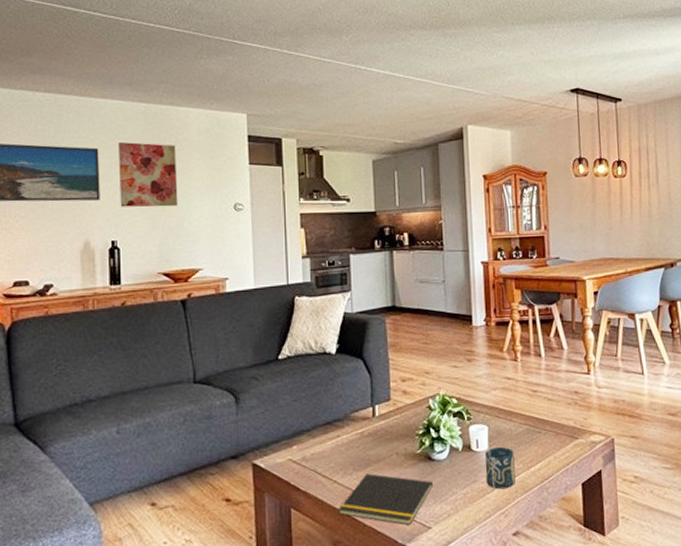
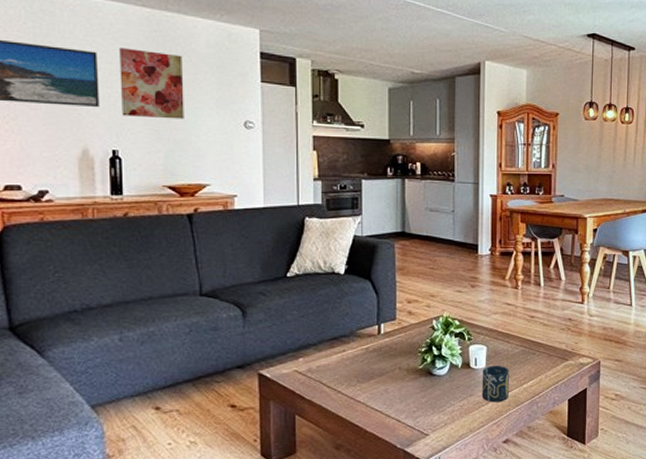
notepad: present [338,473,433,525] -> none [341,386,432,432]

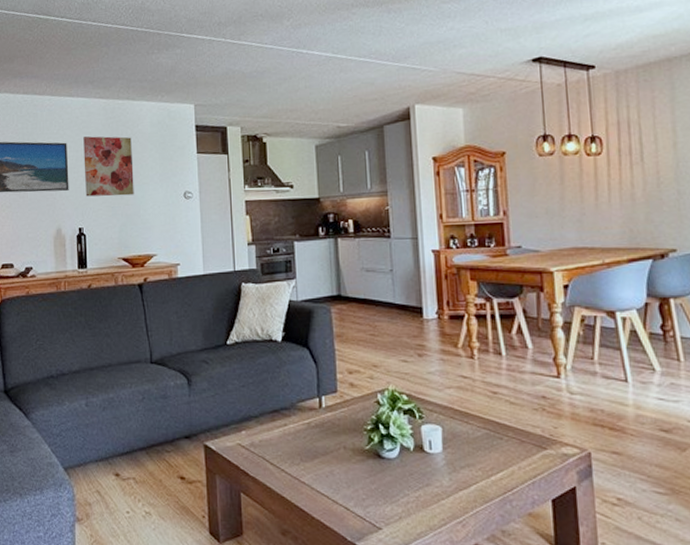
cup: present [481,365,509,403] -> none [438,450,474,497]

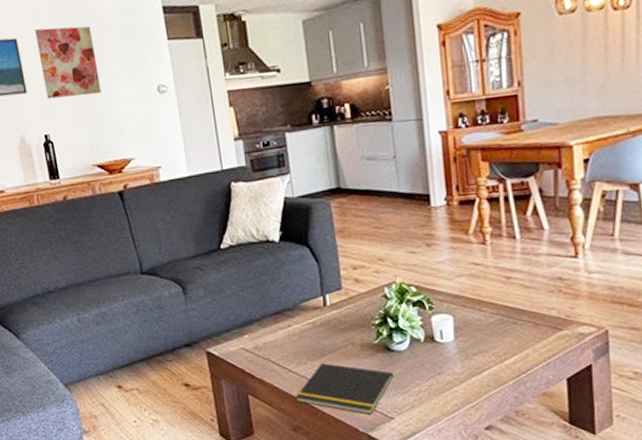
notepad: none [286,466,383,523] -> present [295,363,394,415]

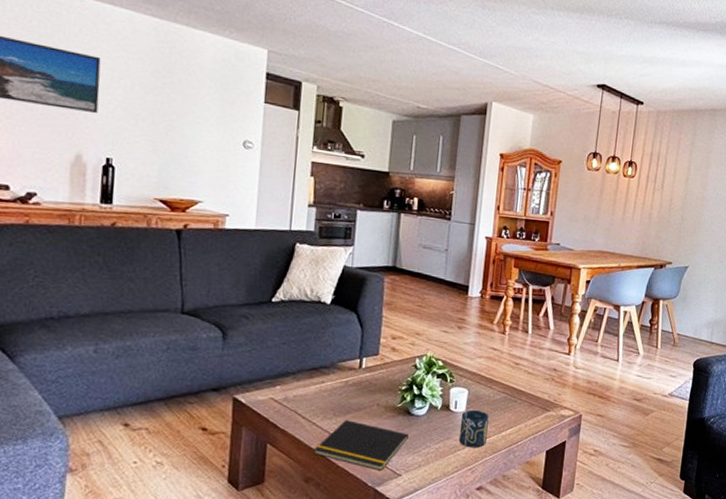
wall art: present [35,26,102,99] -> none [119,55,187,133]
cup: none [450,337,487,382] -> present [458,409,489,448]

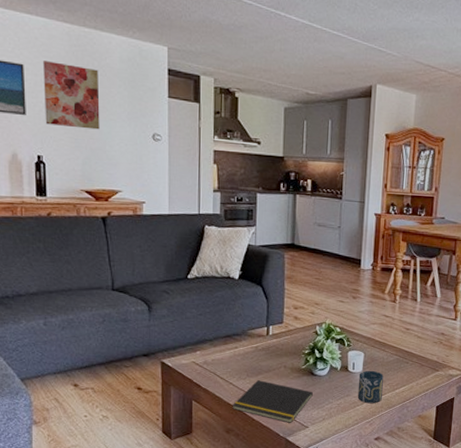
wall art: none [119,55,187,133] -> present [43,61,100,130]

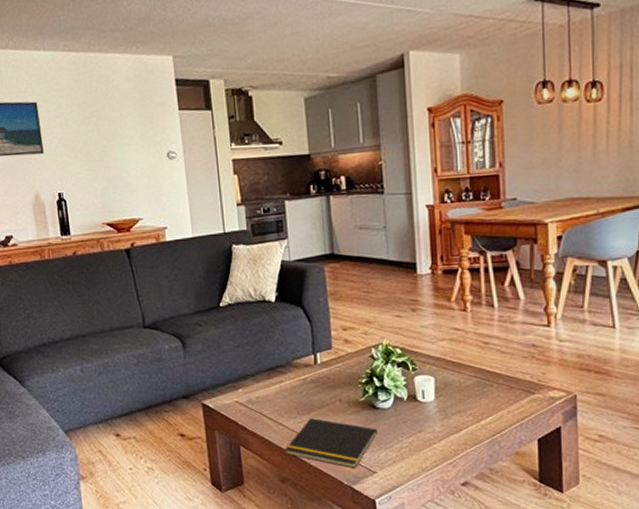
wall art: present [43,61,100,130] -> none [54,93,114,160]
cup: present [357,370,384,404] -> none [431,398,464,440]

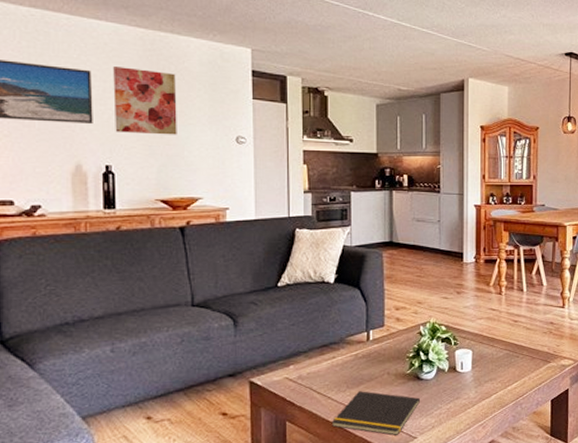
wall art: none [54,93,114,160] -> present [113,67,177,135]

